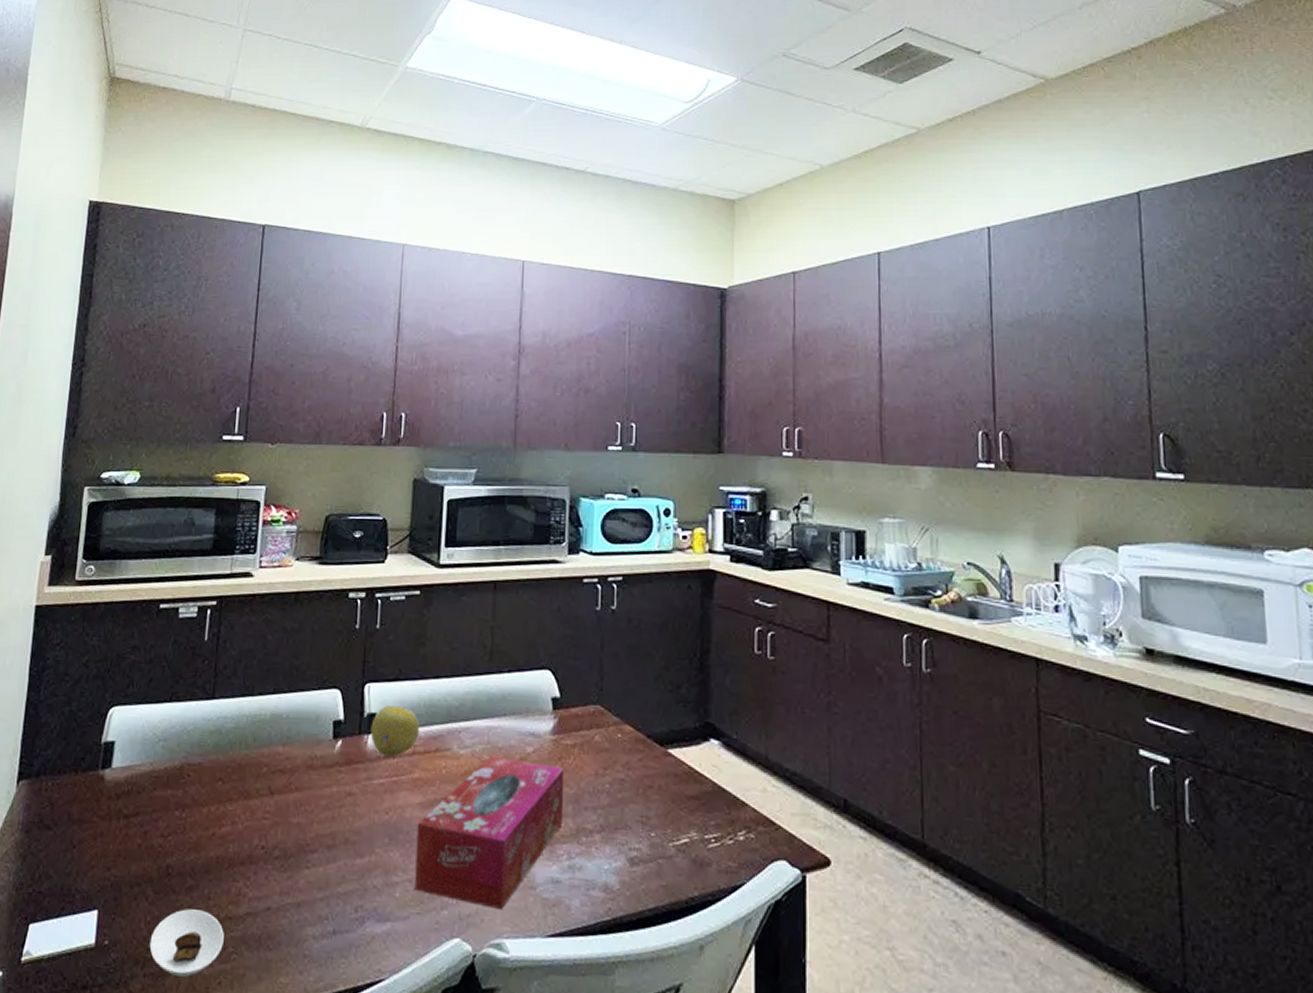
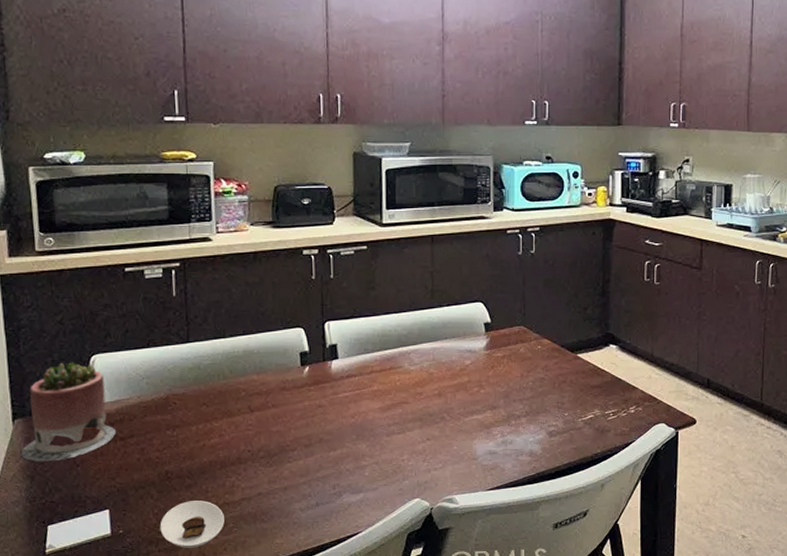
succulent planter: none [17,713,121,839] -> present [20,362,116,462]
fruit: present [370,705,420,758] -> none [333,337,376,377]
tissue box: present [415,756,565,909] -> none [379,369,497,476]

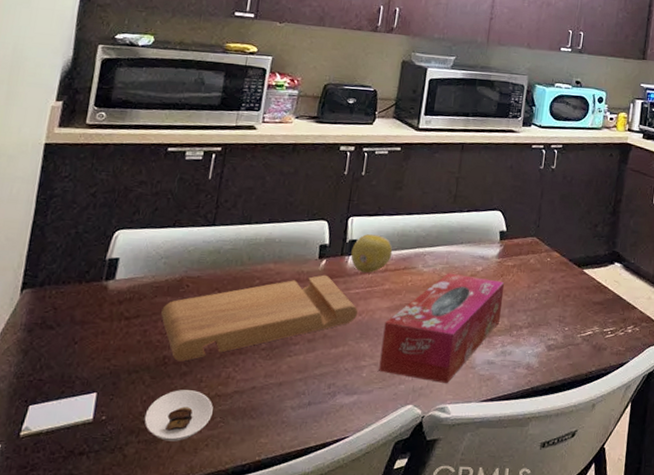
succulent planter: present [20,362,116,462] -> none [20,235,123,337]
cutting board: none [154,381,351,475] -> present [161,274,358,362]
fruit: none [333,337,376,377] -> present [350,234,393,274]
tissue box: none [379,369,497,476] -> present [379,273,505,383]

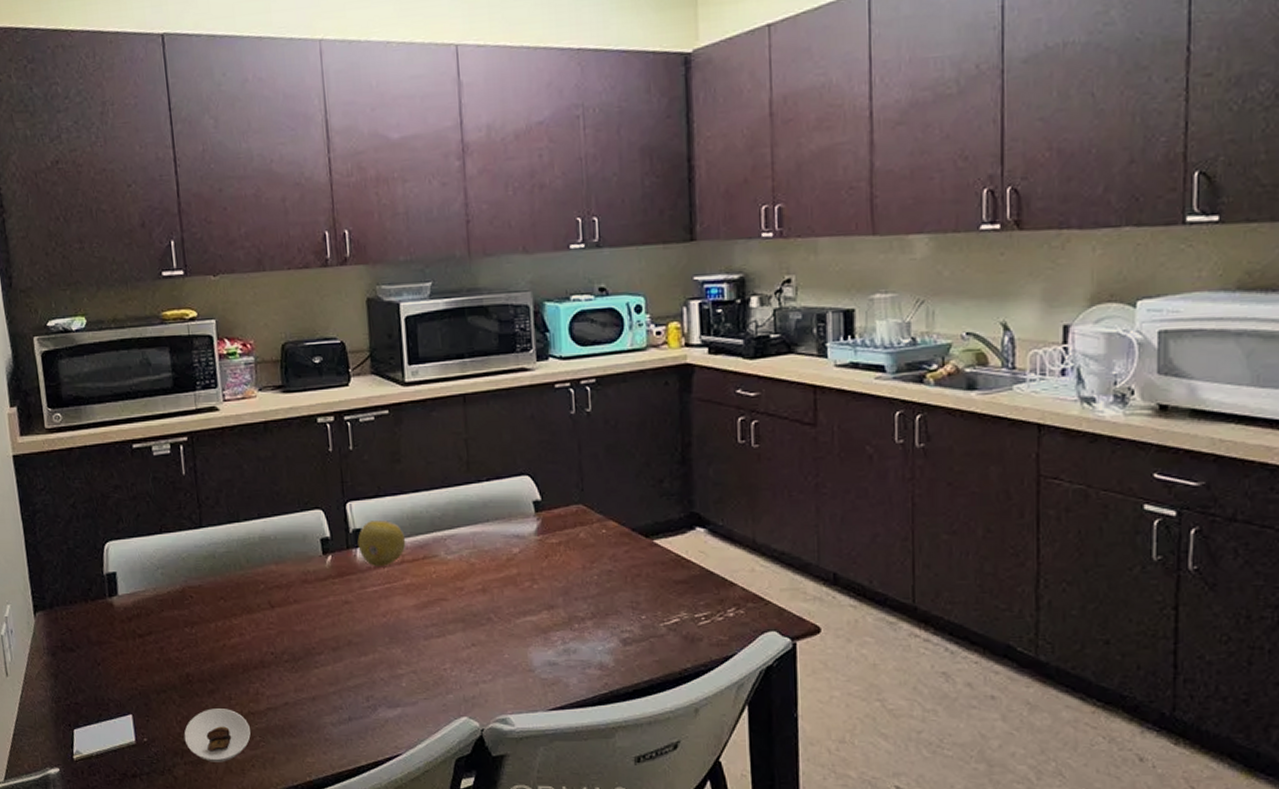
cutting board: present [161,274,358,362] -> none [172,573,382,678]
tissue box: present [379,273,505,383] -> none [414,559,554,690]

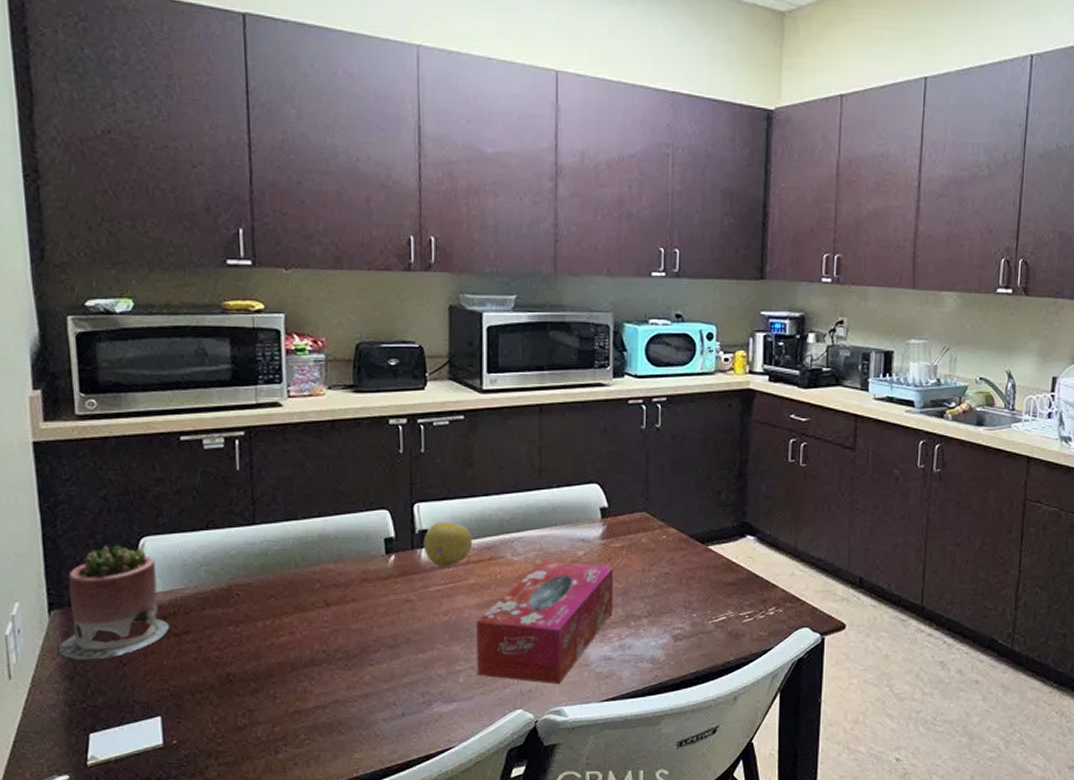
succulent planter: none [43,550,134,659] -> present [57,545,169,660]
saucer: present [184,708,251,762] -> none [220,708,295,762]
tissue box: none [414,559,554,690] -> present [476,560,614,684]

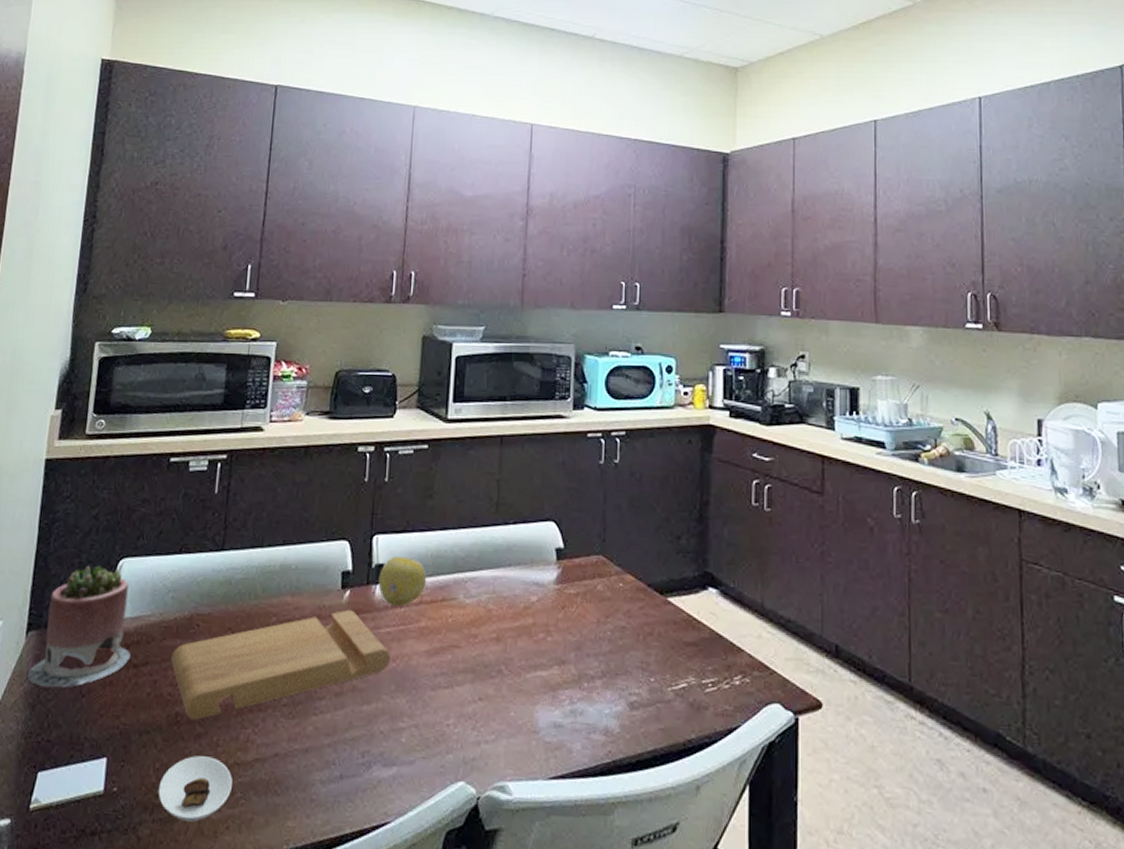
cutting board: none [214,572,443,678] -> present [171,609,392,720]
saucer: none [220,708,295,762] -> present [158,756,233,822]
tissue box: present [476,560,614,684] -> none [420,605,568,753]

